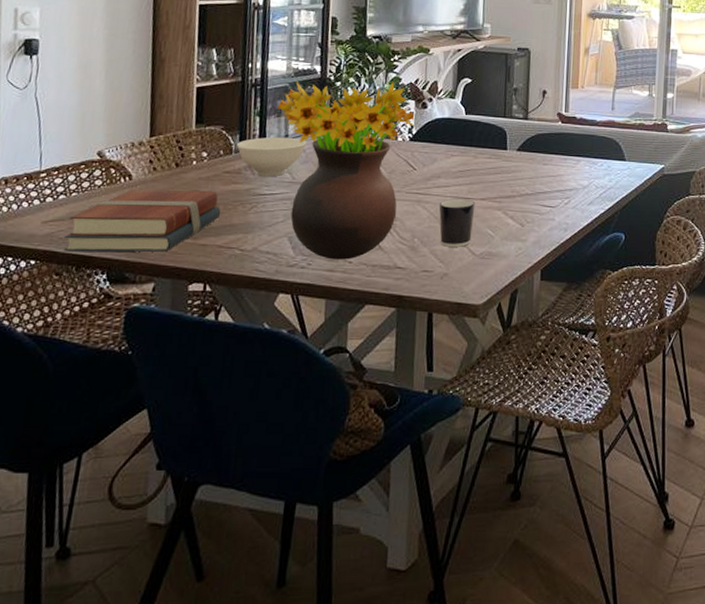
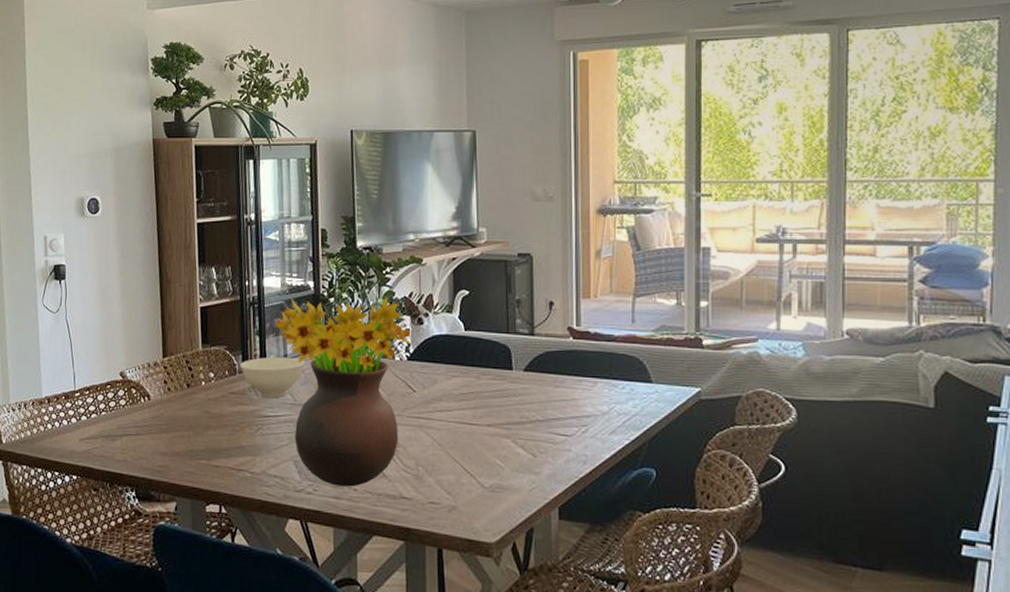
books: present [63,190,221,252] -> none [98,409,230,472]
mug: present [438,199,476,247] -> none [442,424,481,478]

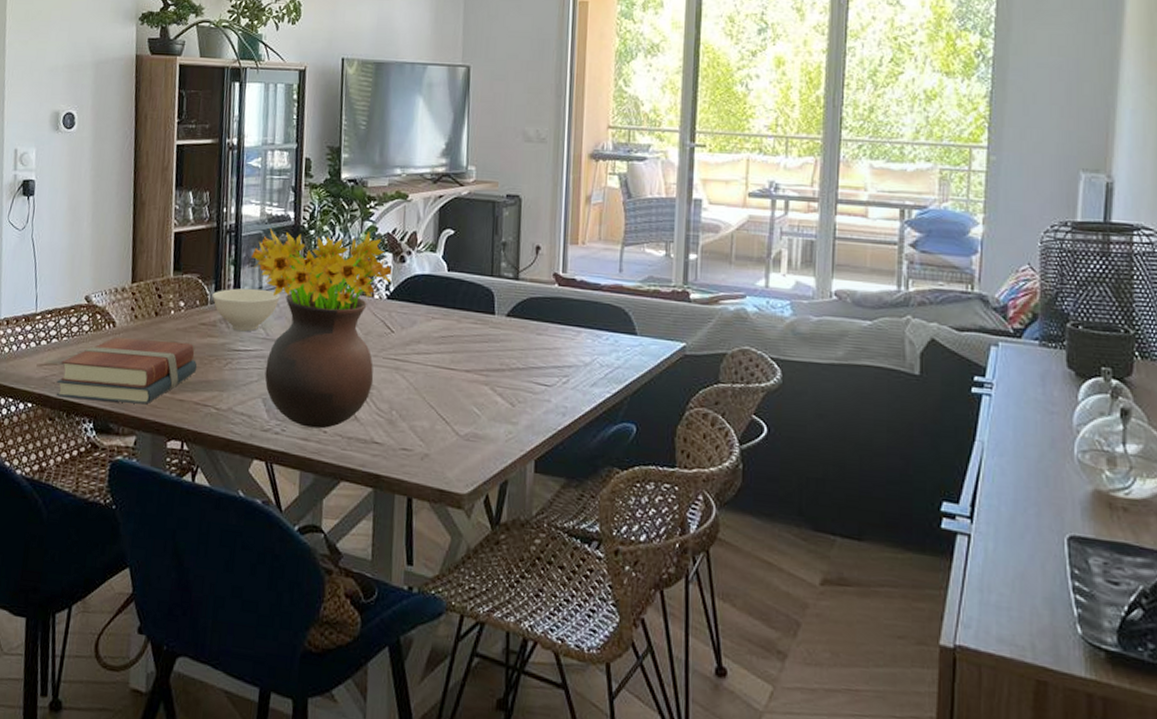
books: none [98,409,230,472] -> present [56,337,198,405]

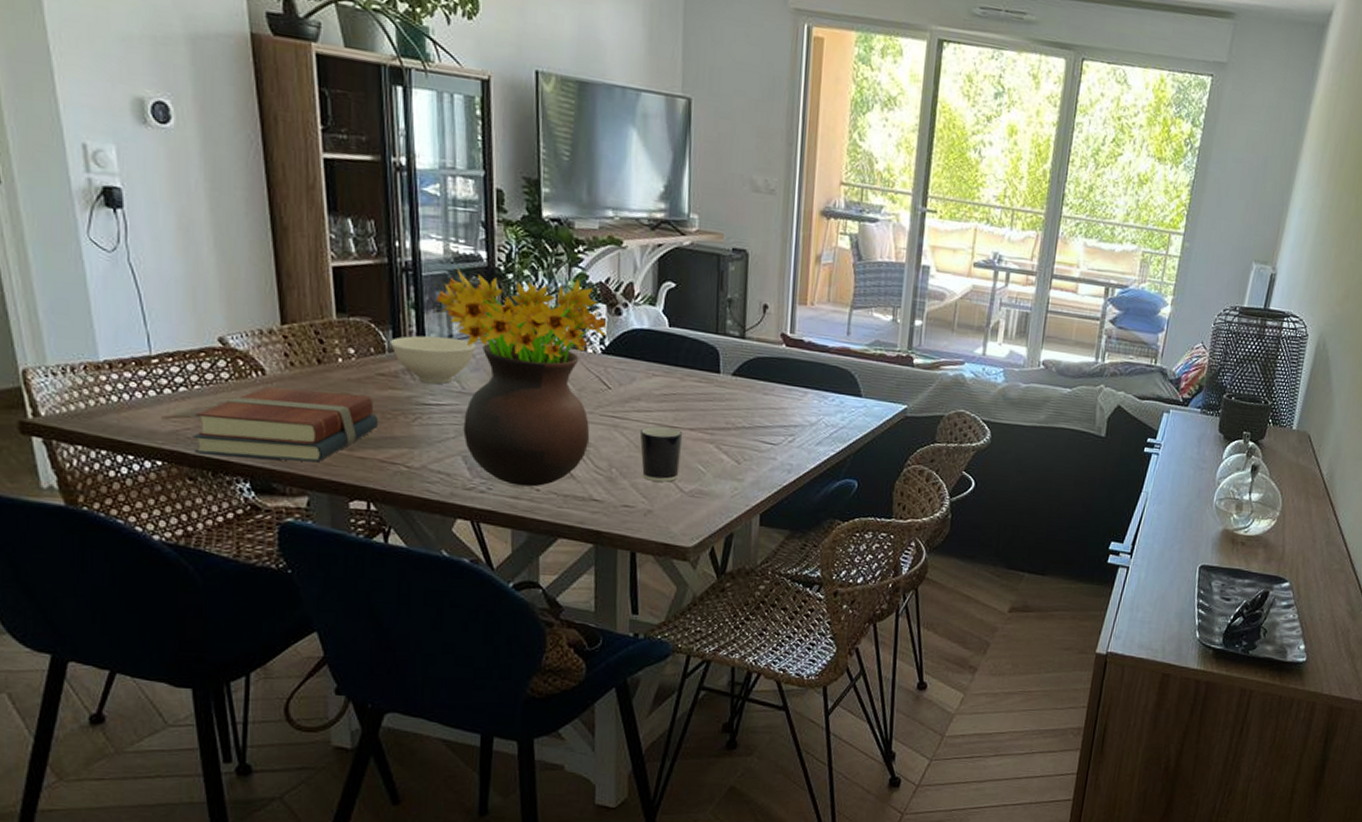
mug: none [418,368,459,425] -> present [639,426,683,482]

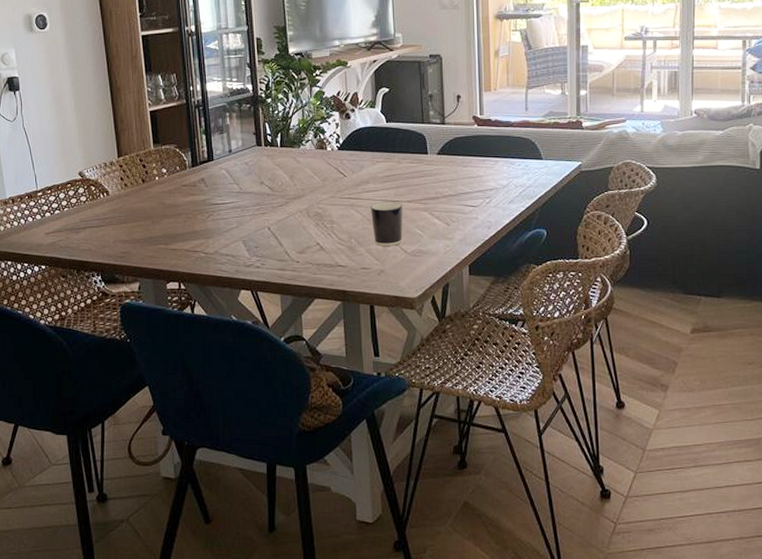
books: present [192,386,379,463] -> none [64,202,184,258]
bowl: present [389,335,476,385] -> none [189,152,248,188]
flower arrangement: present [437,268,607,487] -> none [219,96,340,260]

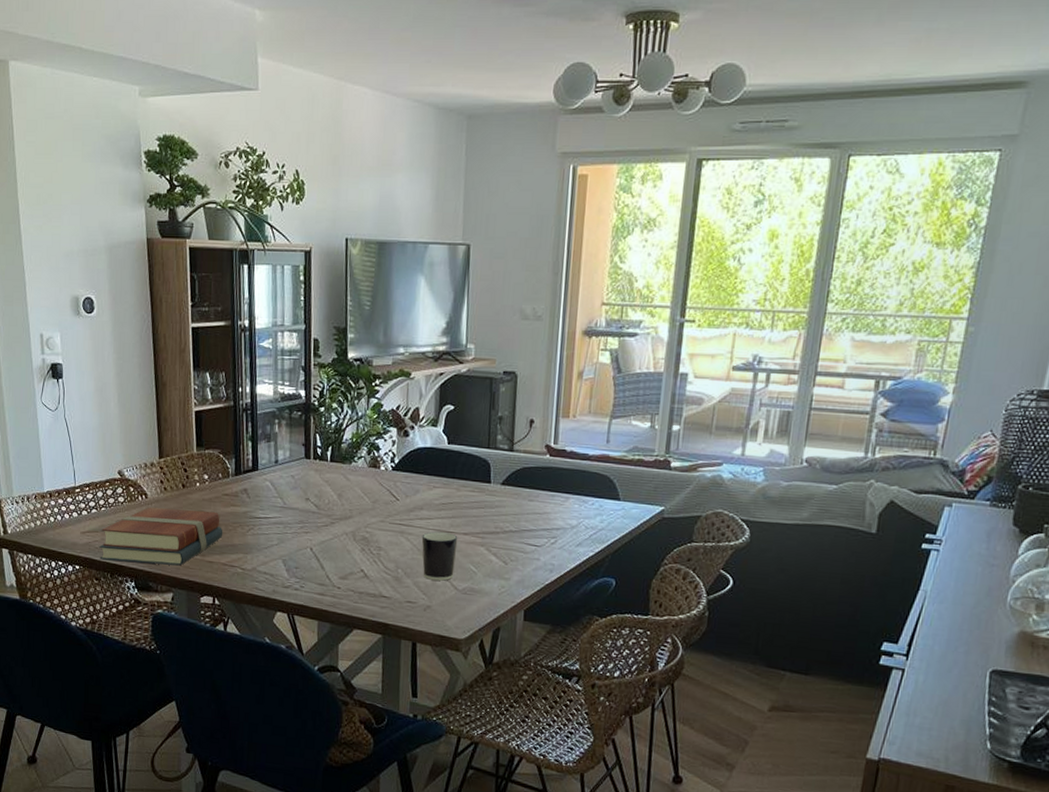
books: none [64,202,184,258] -> present [99,507,223,566]

